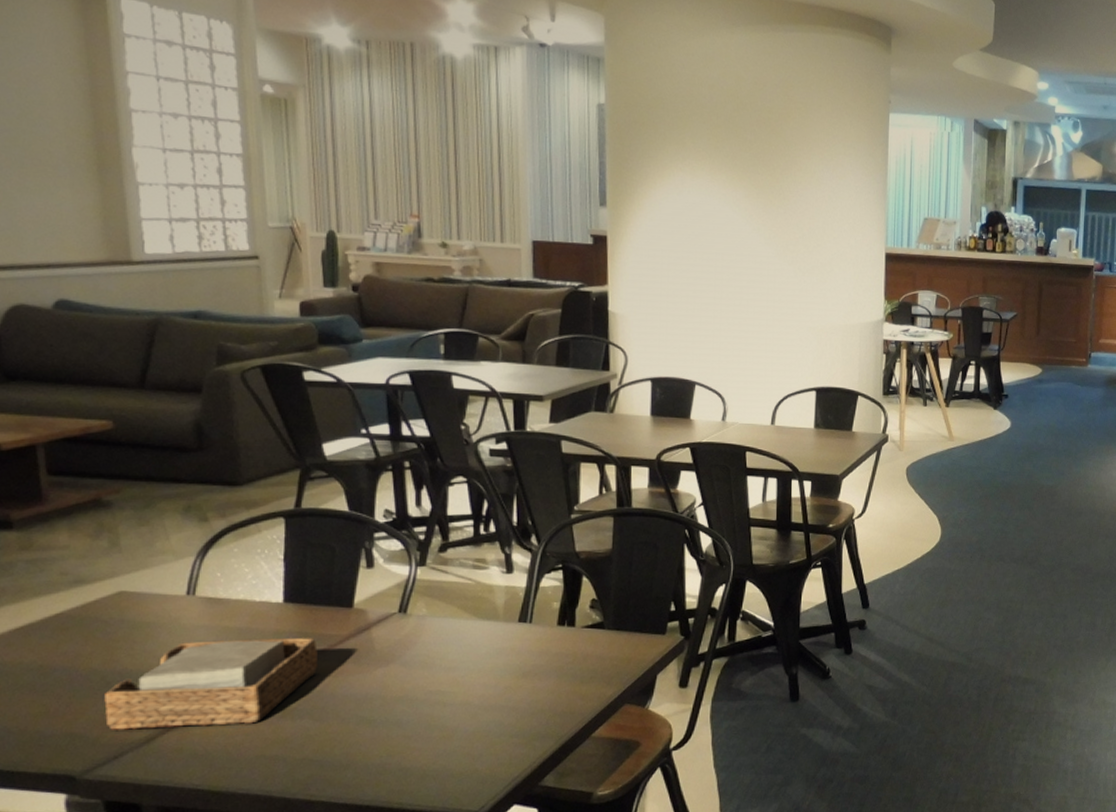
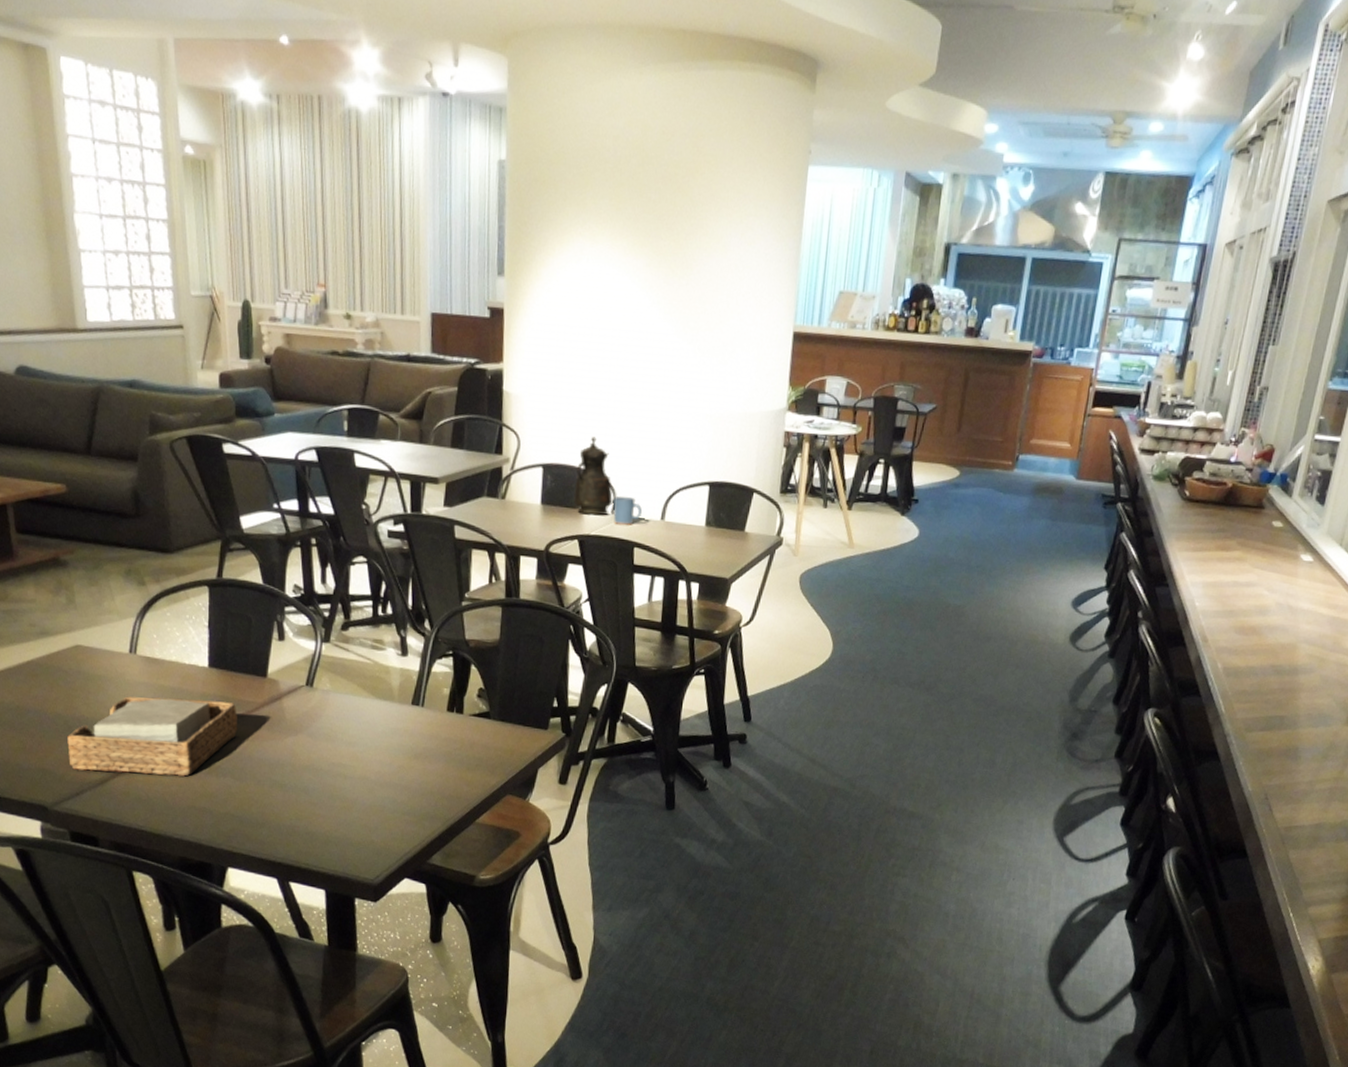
coffeepot: none [684,351,723,424] -> present [573,437,613,516]
mug: none [724,404,752,431] -> present [613,496,642,525]

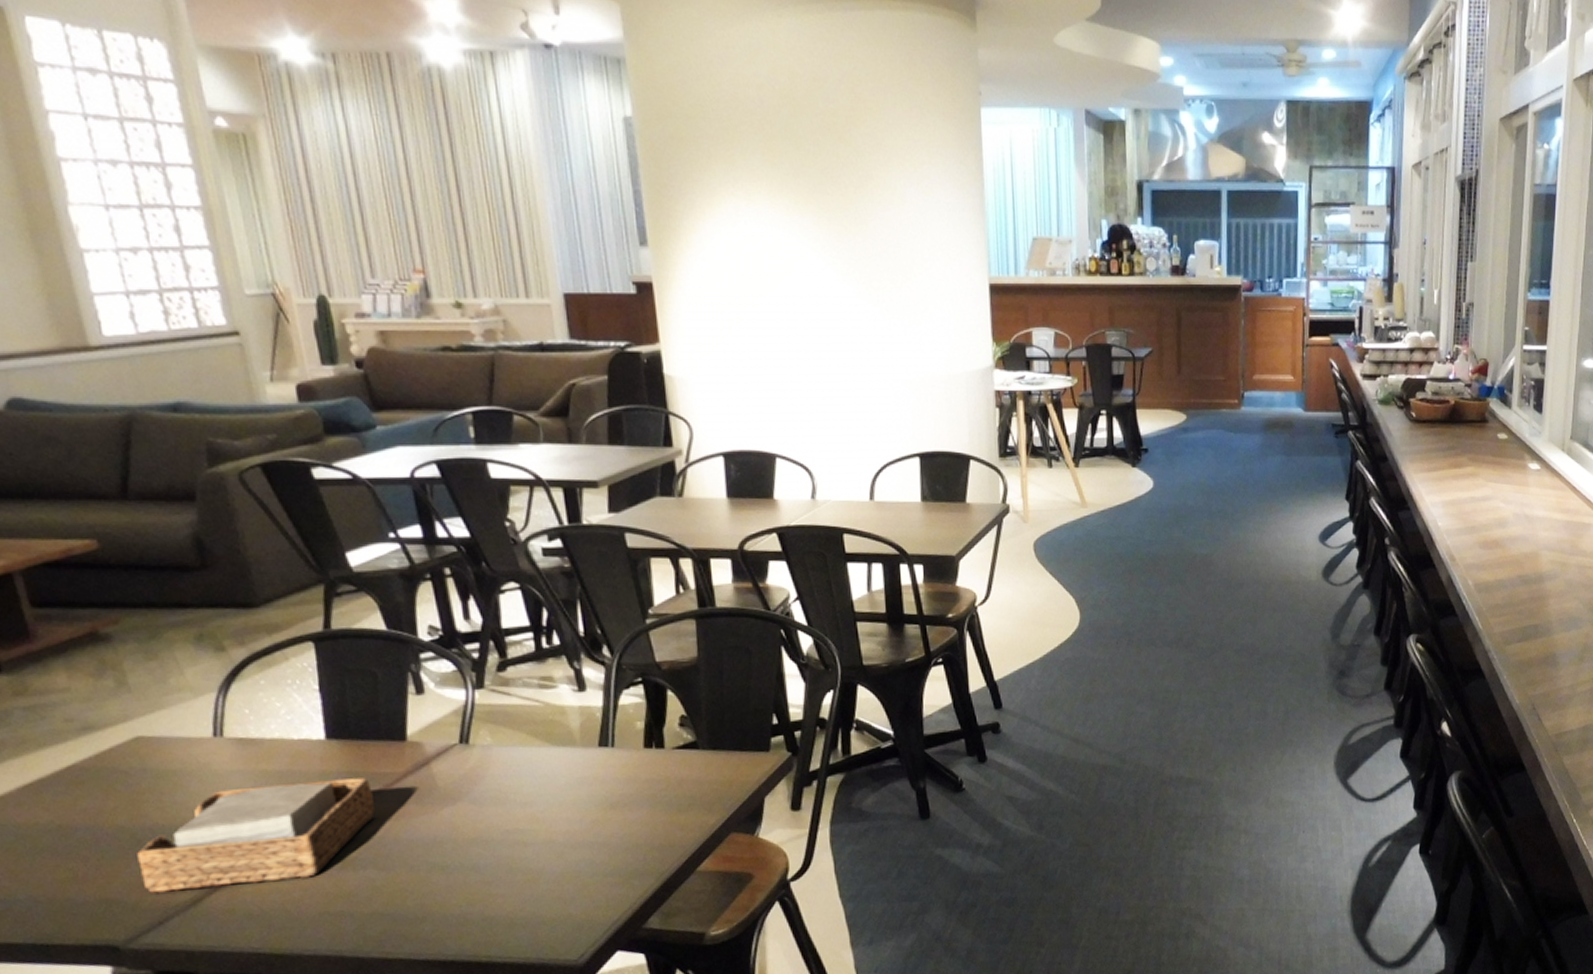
coffeepot: present [573,437,613,516] -> none [764,416,811,504]
mug: present [613,496,642,525] -> none [812,478,847,510]

